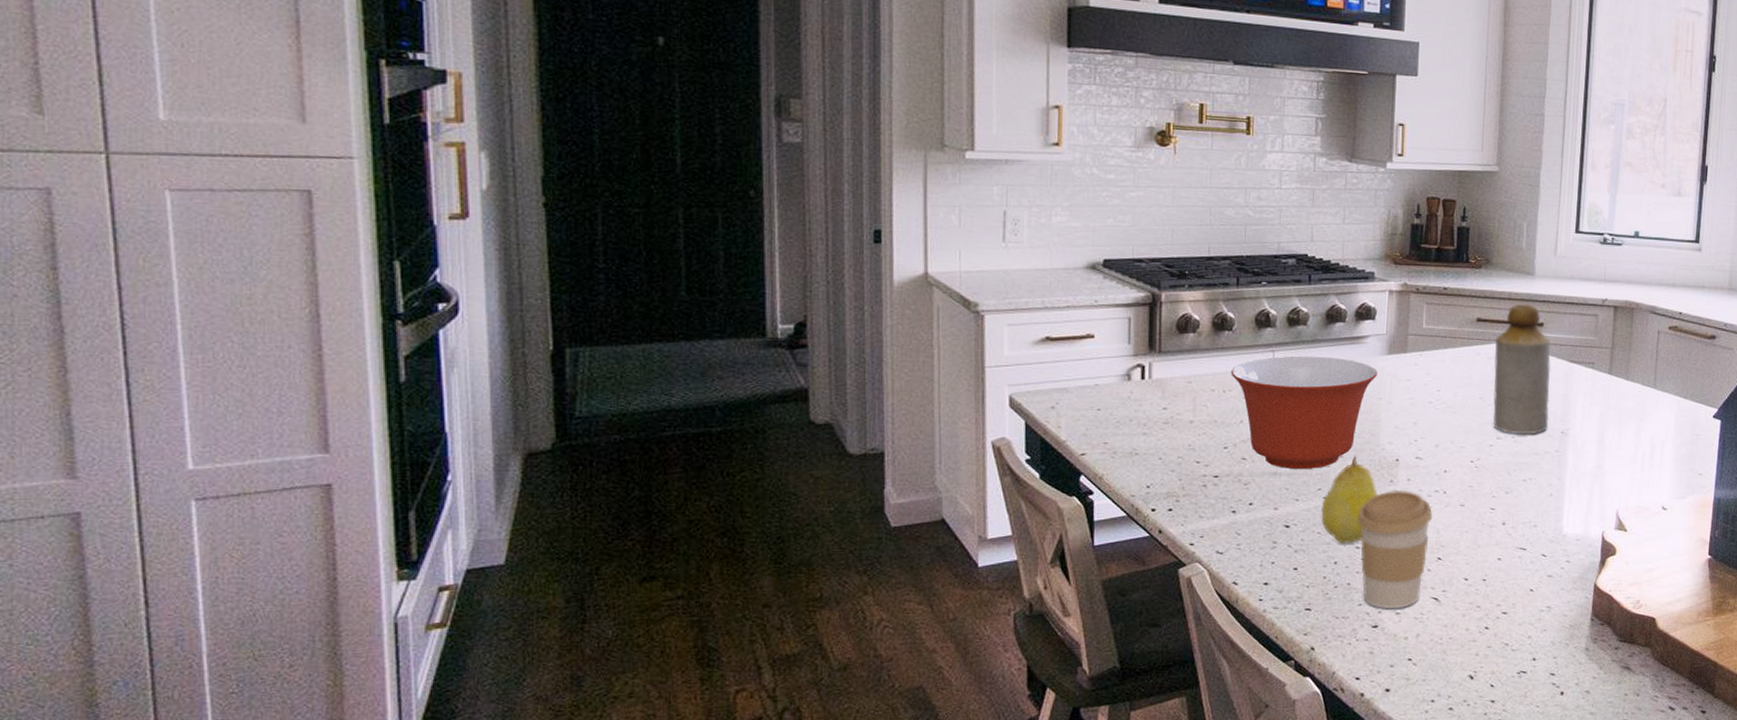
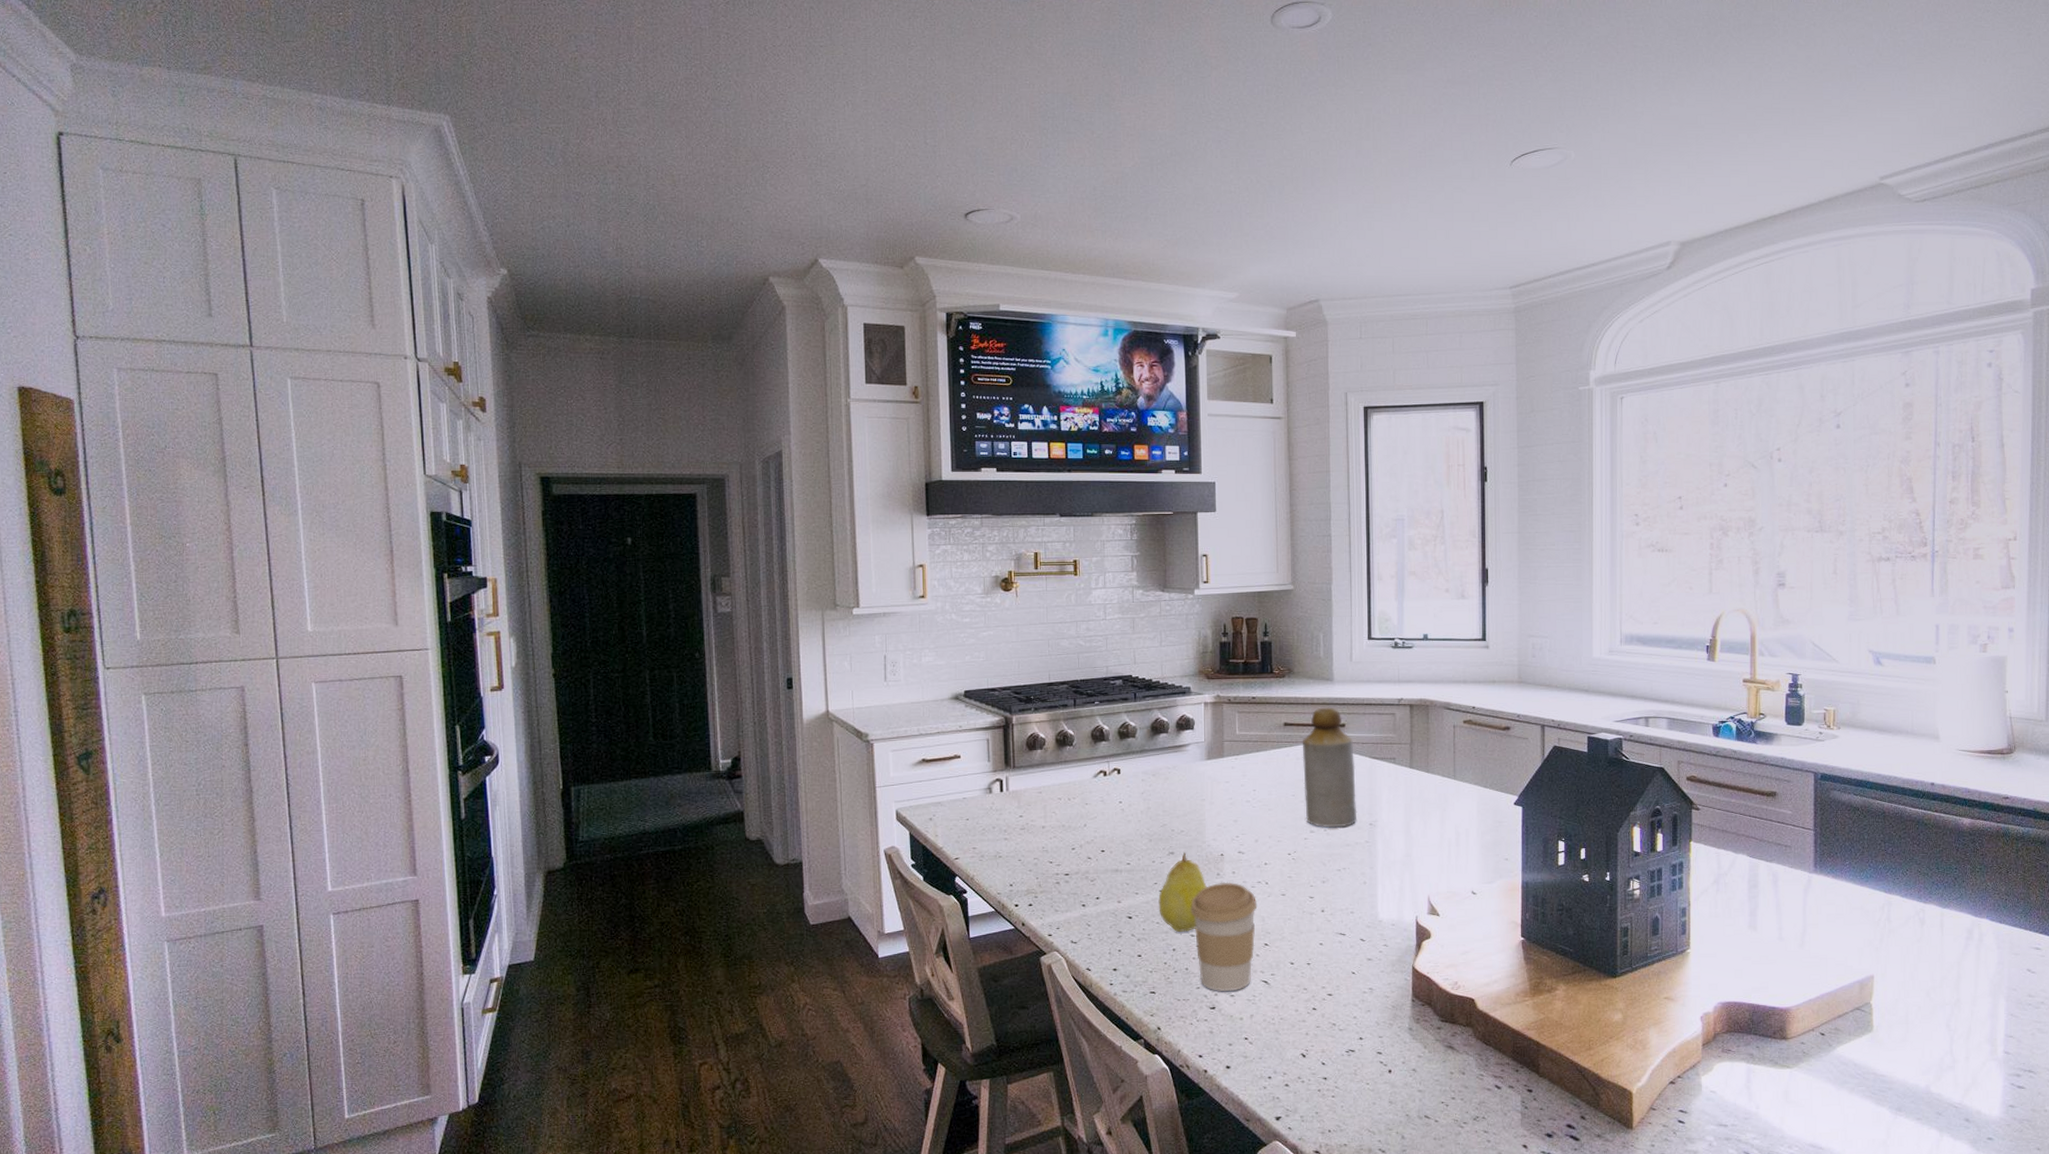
mixing bowl: present [1230,355,1378,470] -> none [1073,764,1199,867]

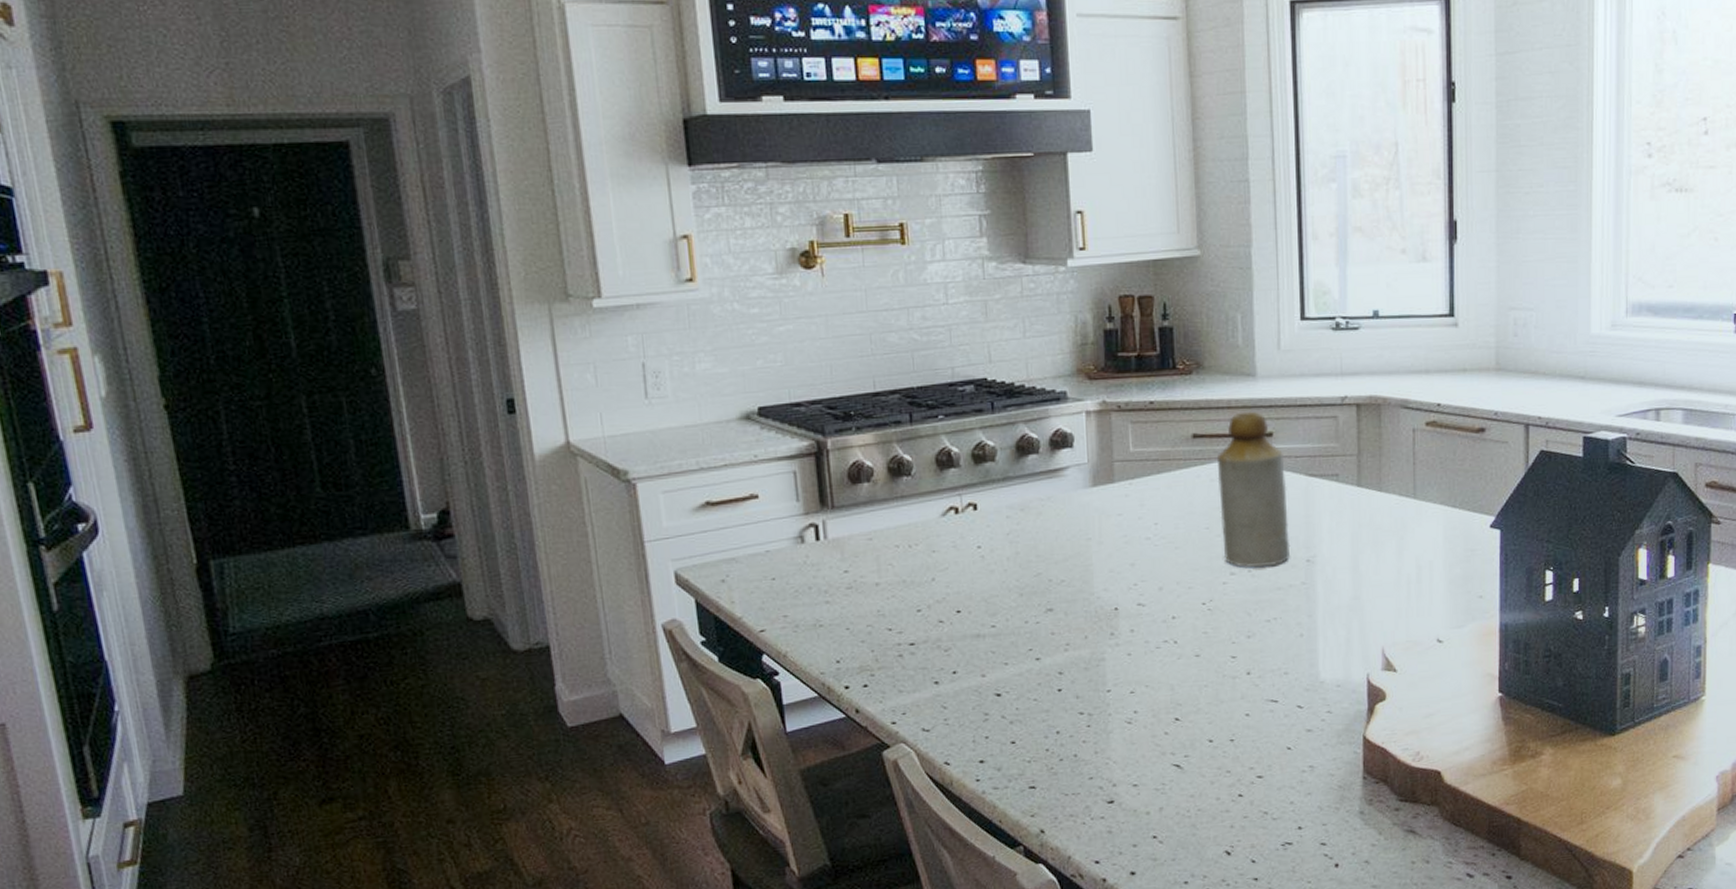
fruit: present [1158,852,1207,932] -> none [1035,608,1098,710]
coffee cup: present [1190,882,1258,992] -> none [1077,643,1165,782]

